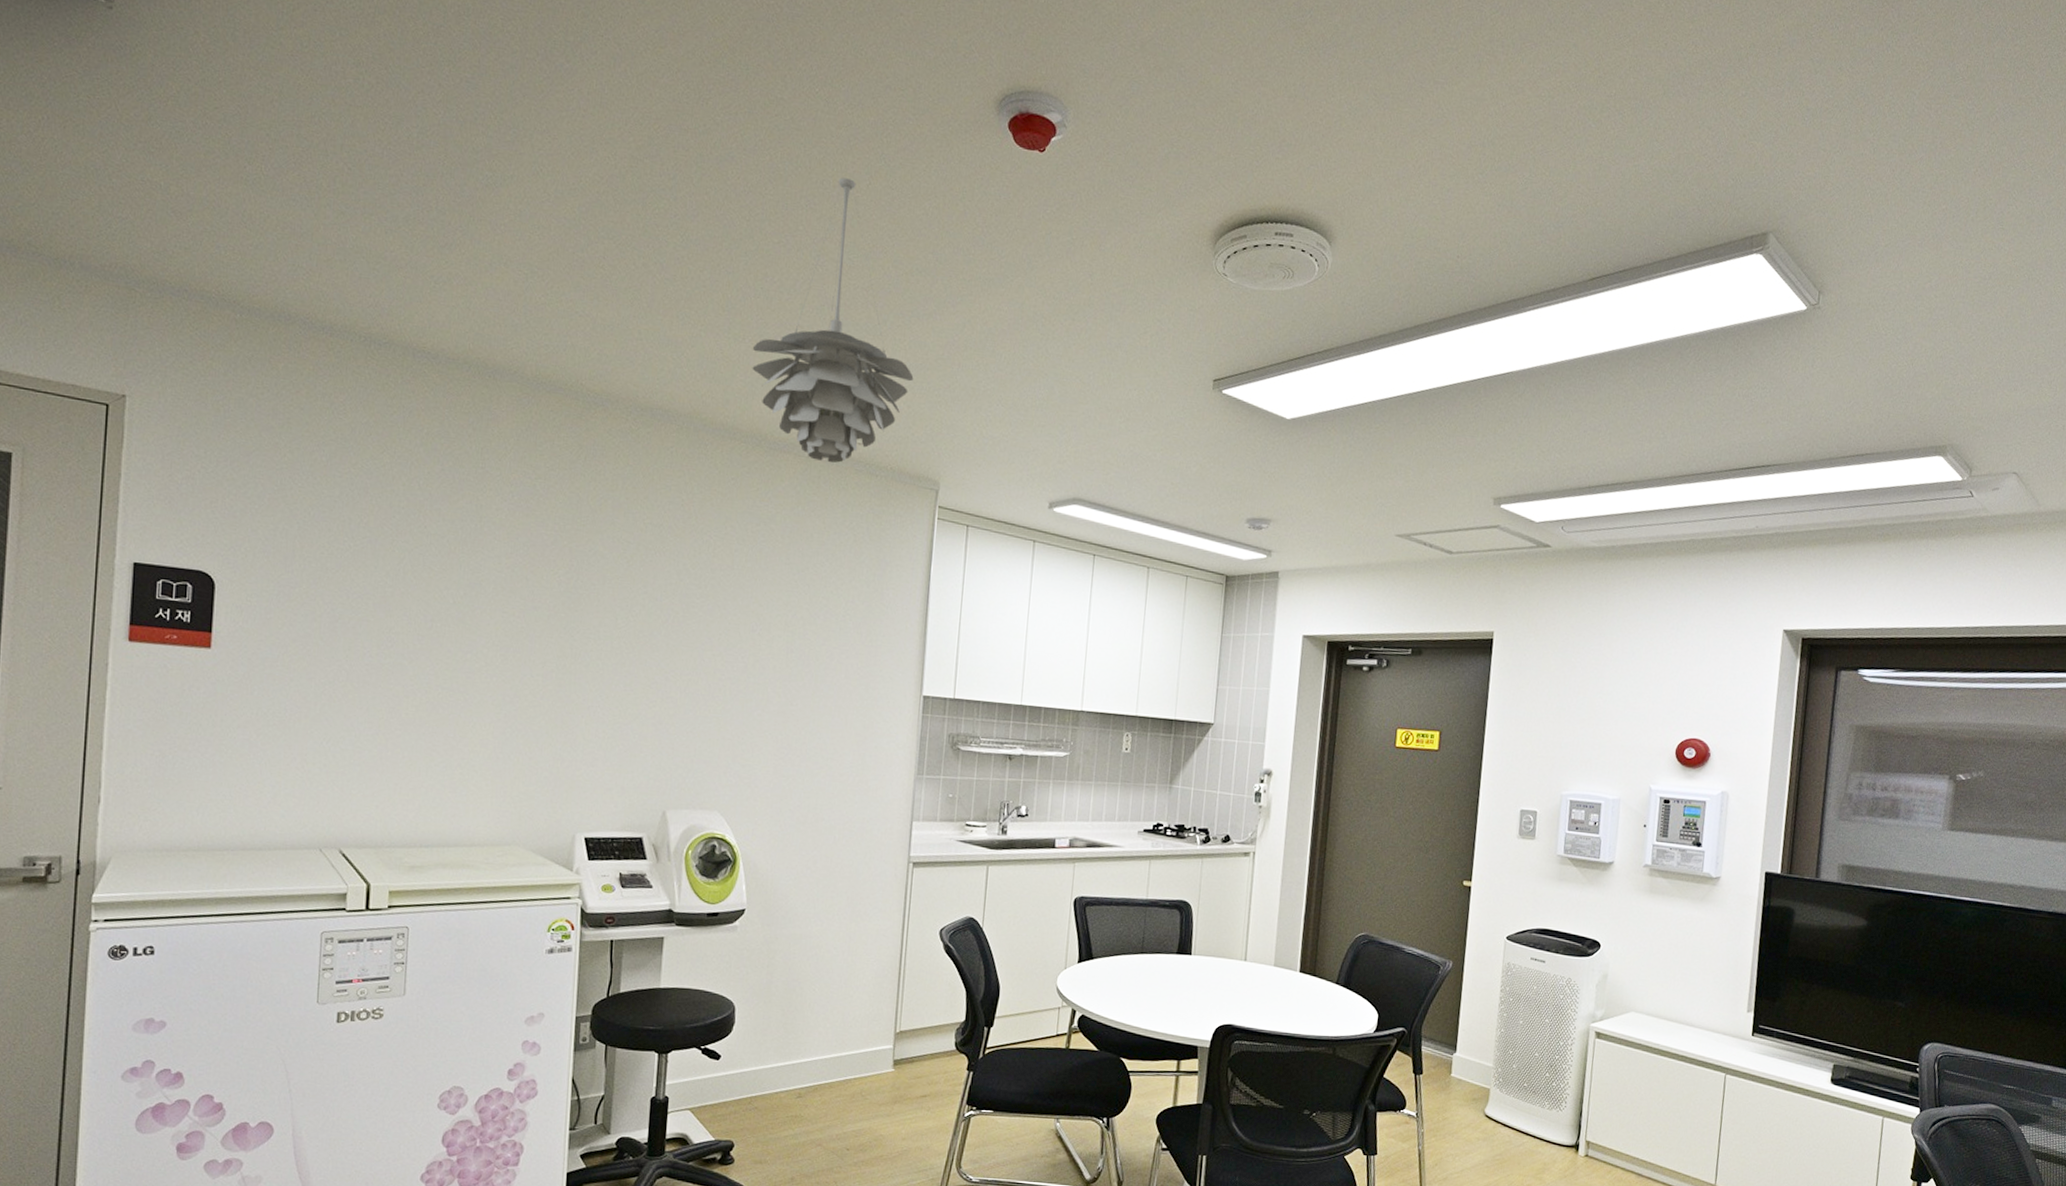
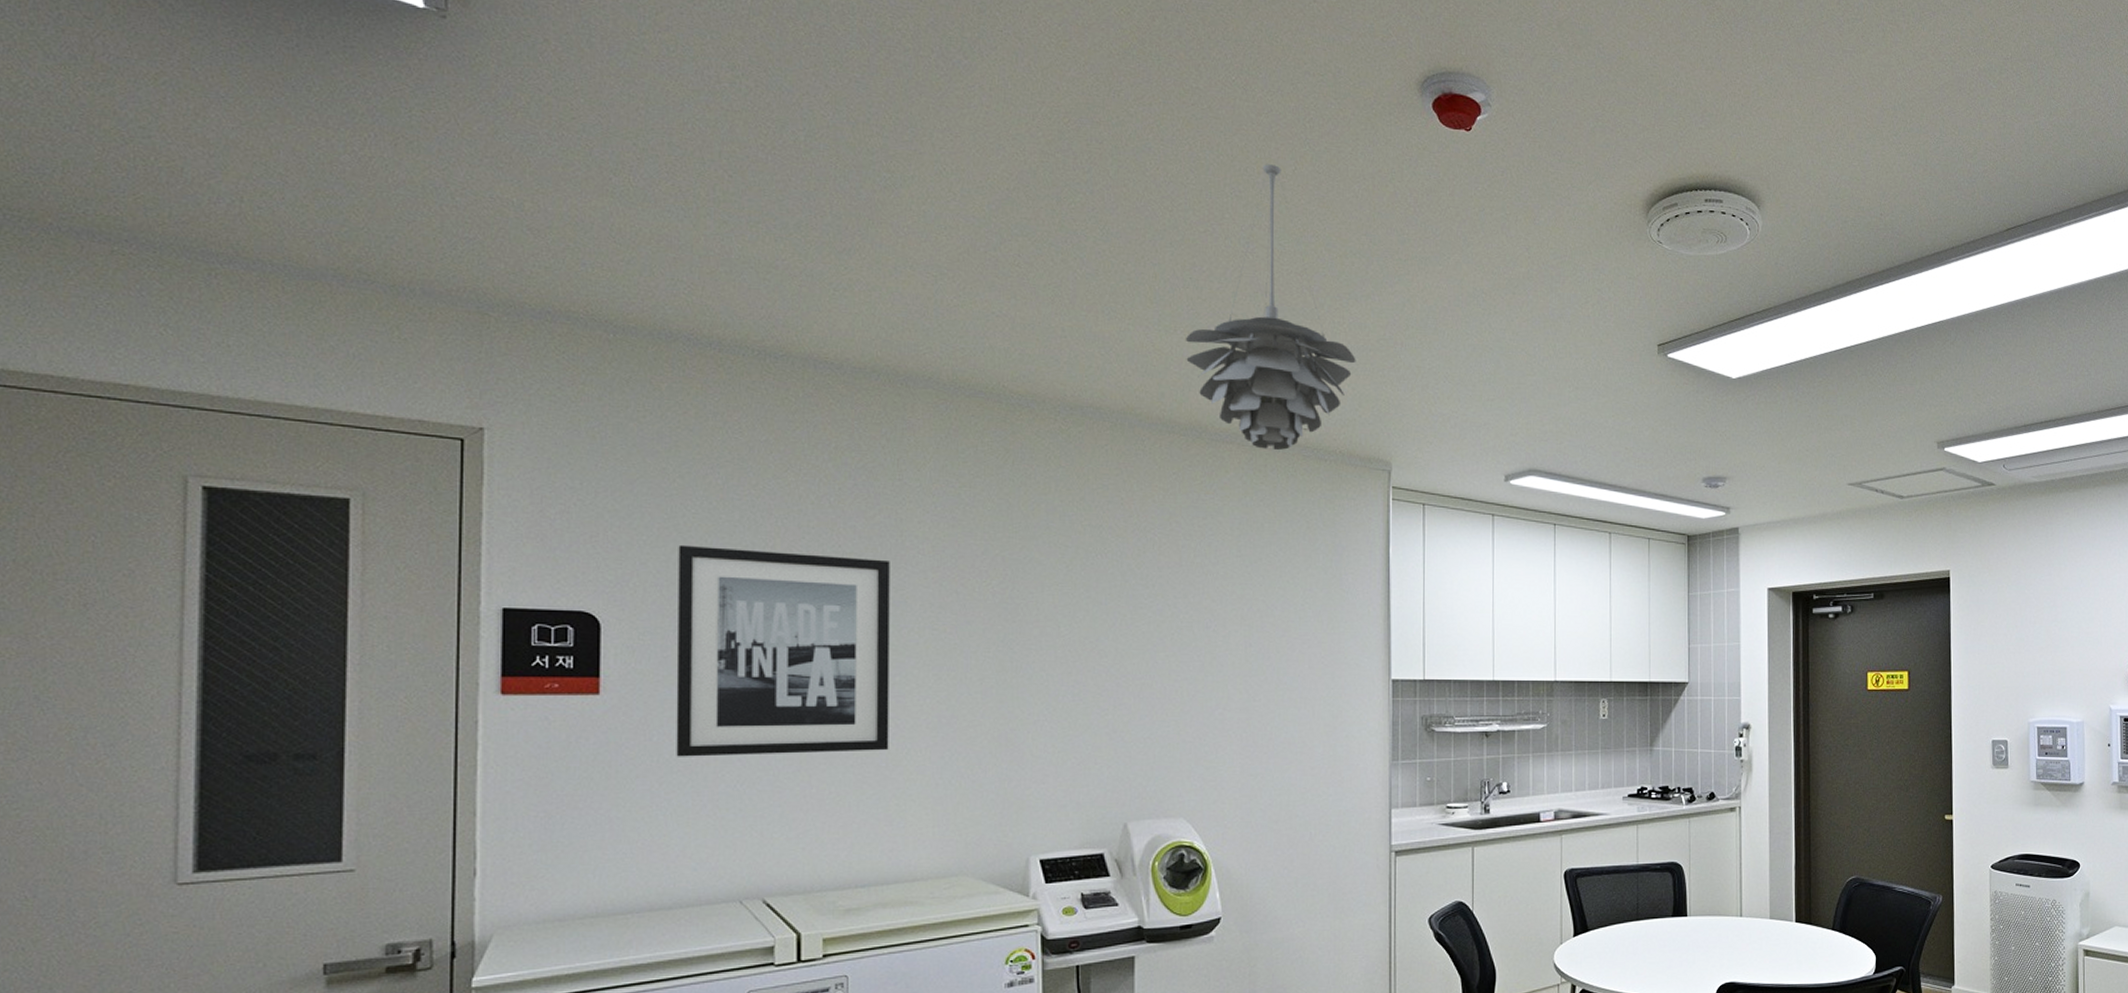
wall art: none [273,515,469,723] -> present [676,544,890,757]

